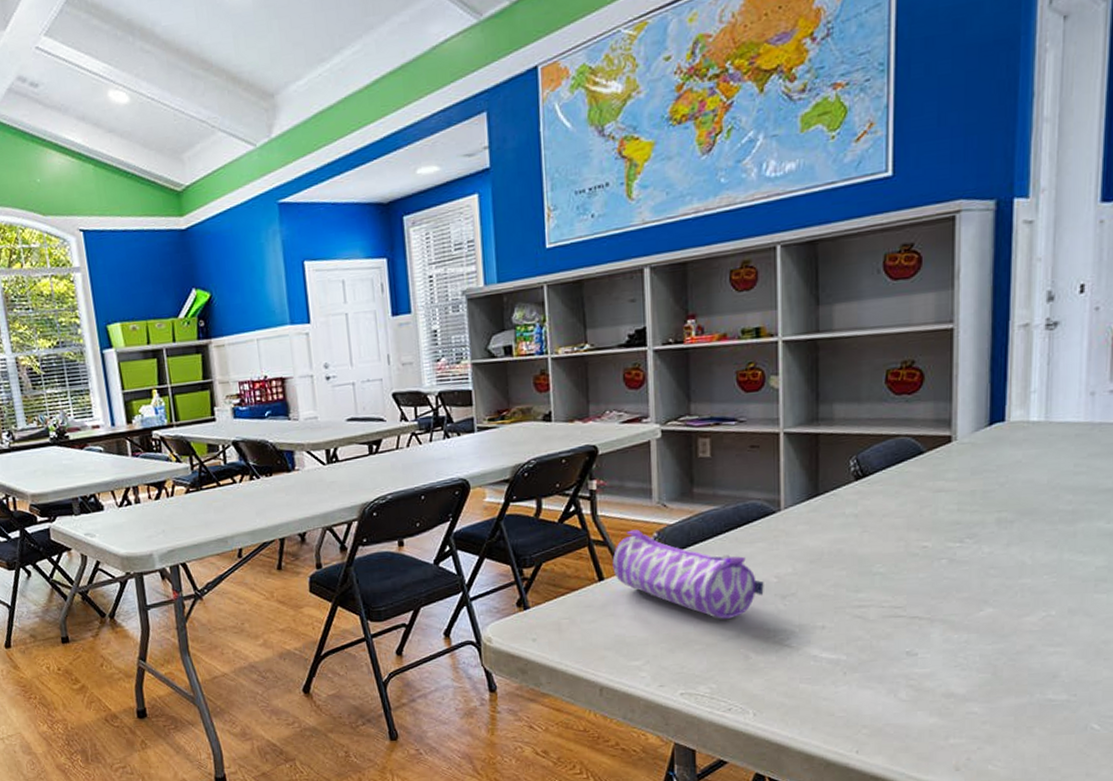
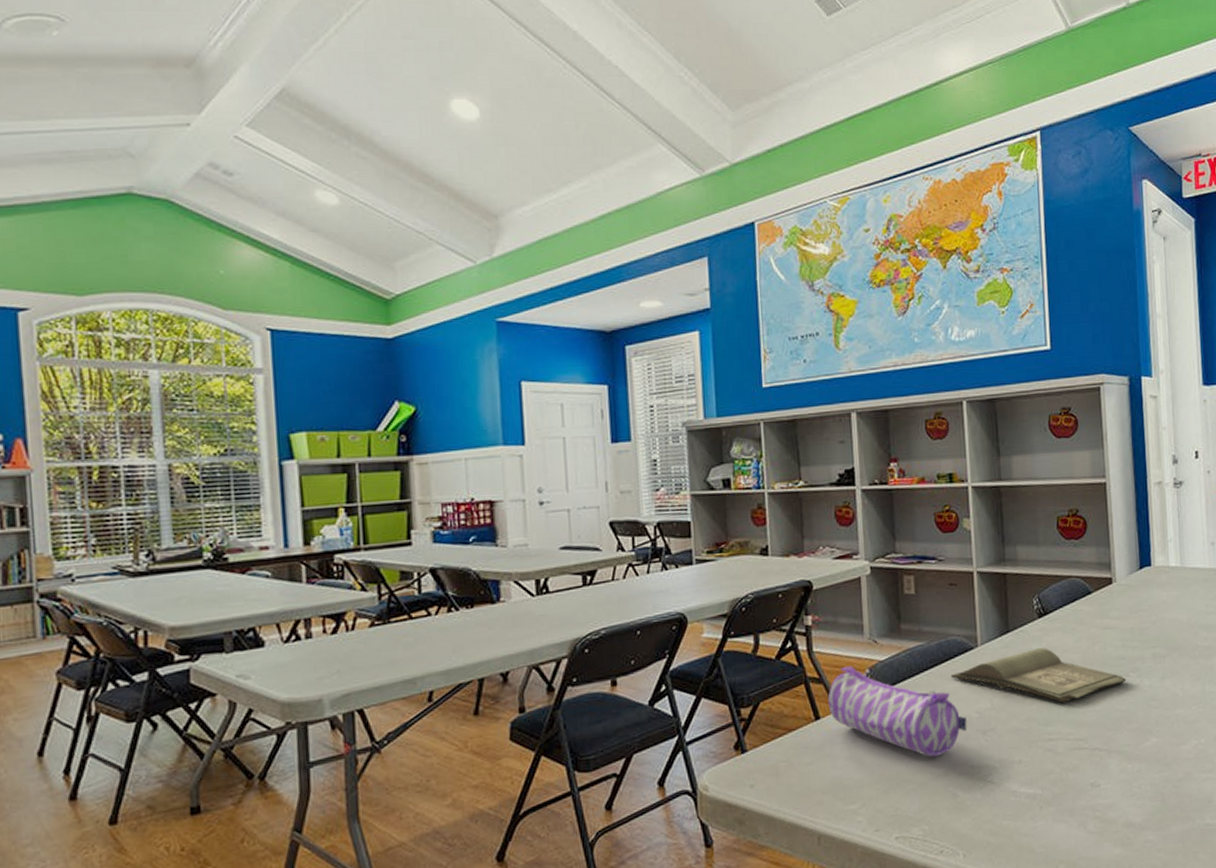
hardback book: none [748,512,960,570] -> present [951,648,1126,704]

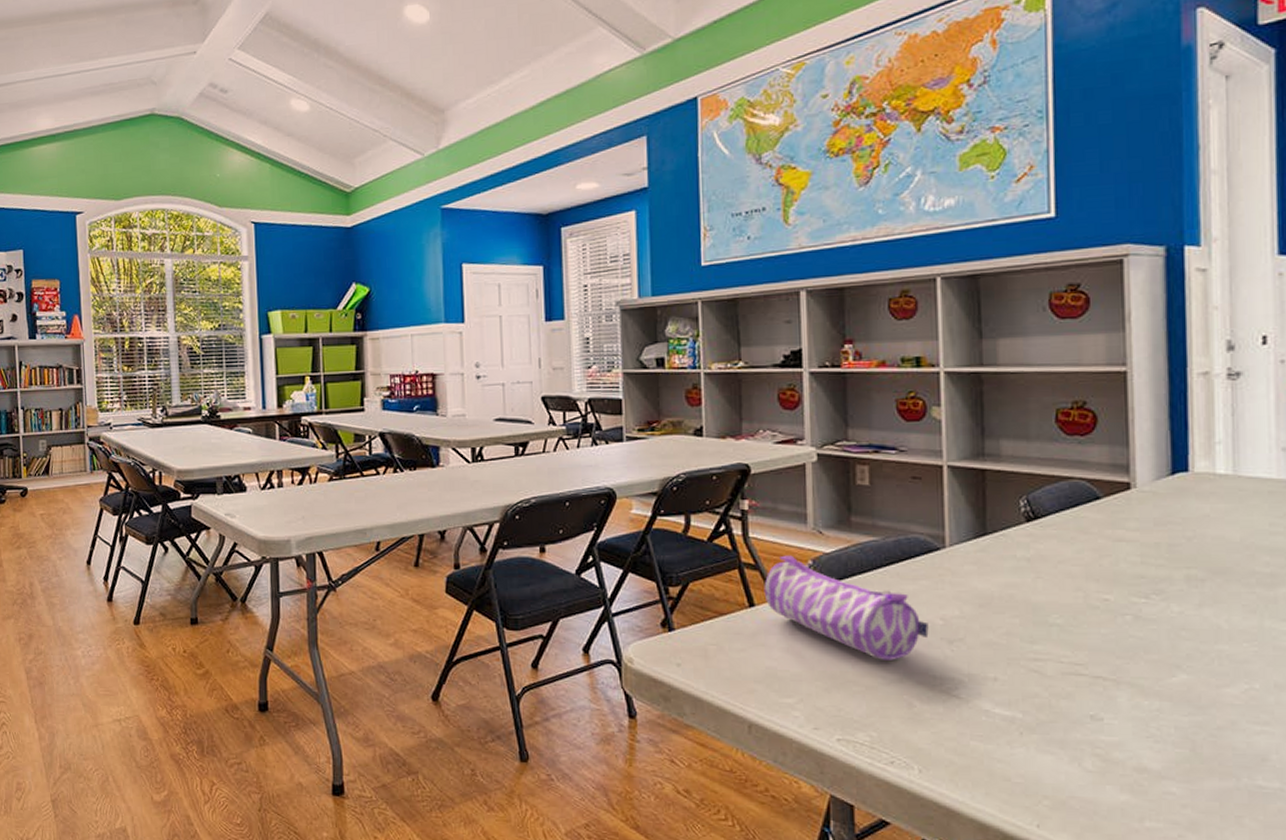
hardback book: present [951,648,1126,704] -> none [911,556,1145,621]

